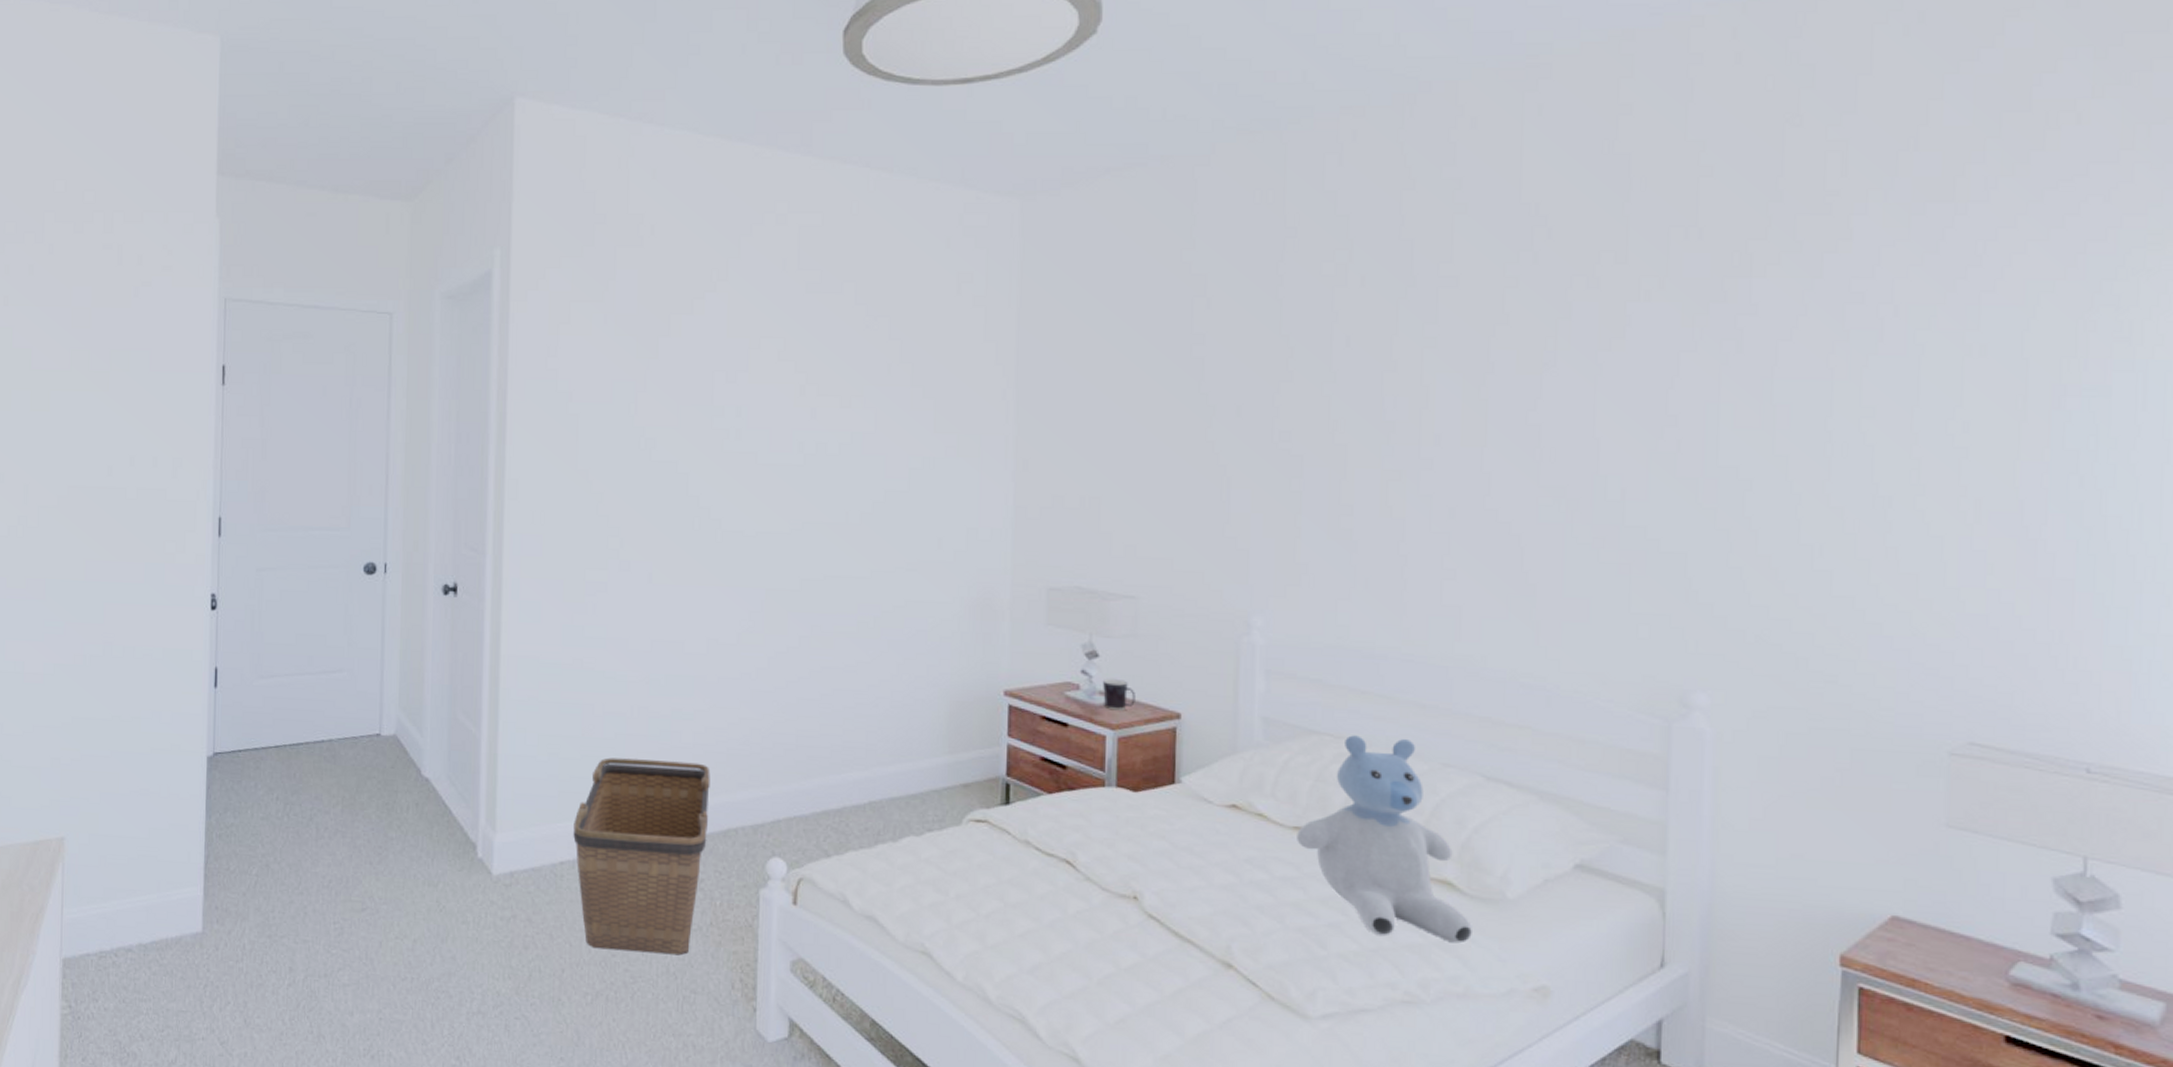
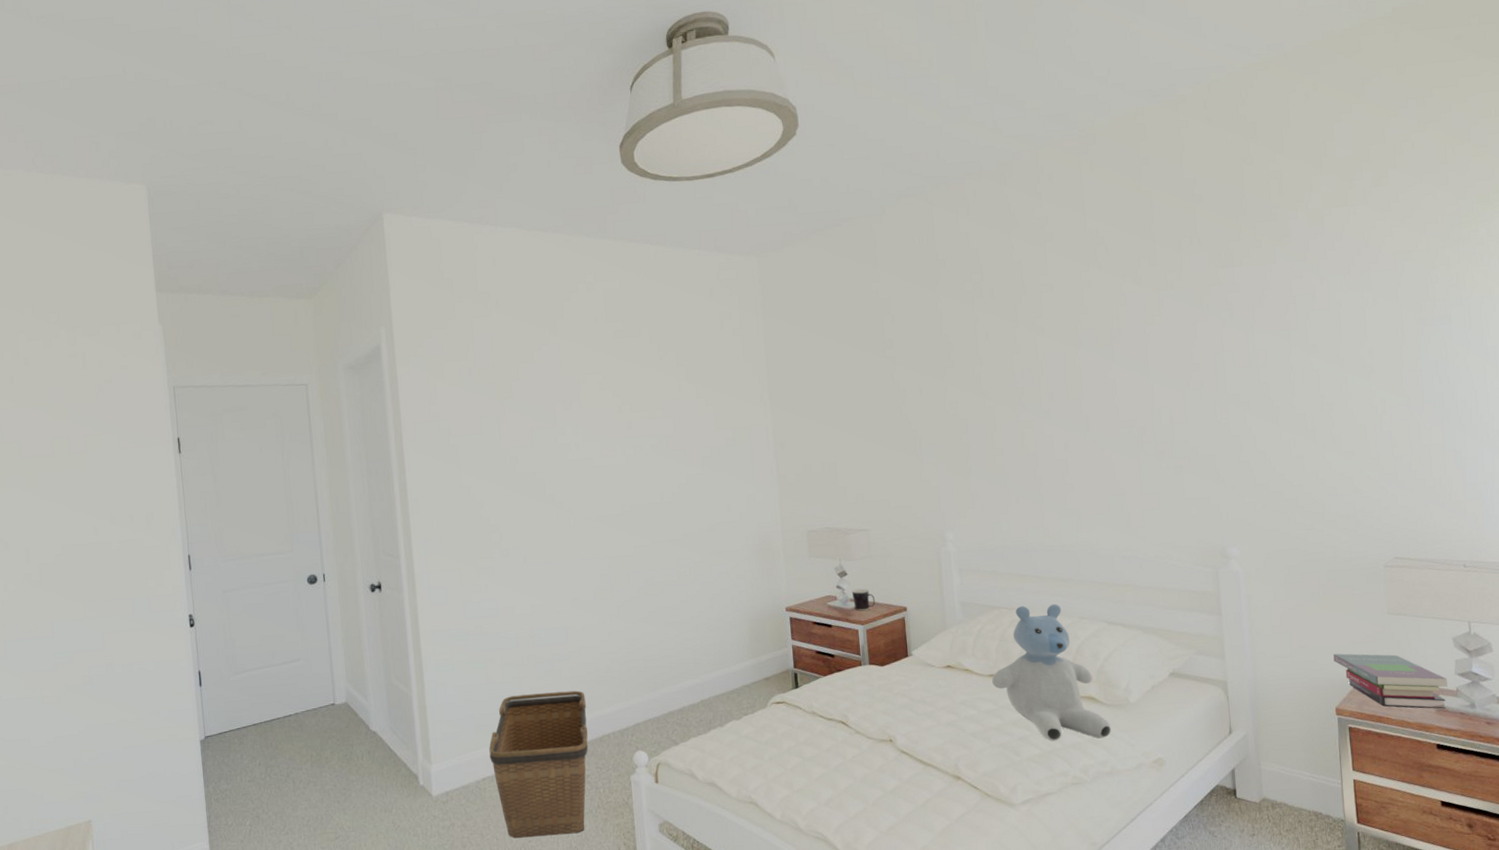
books: none [1846,874,2035,984] -> present [1333,653,1447,709]

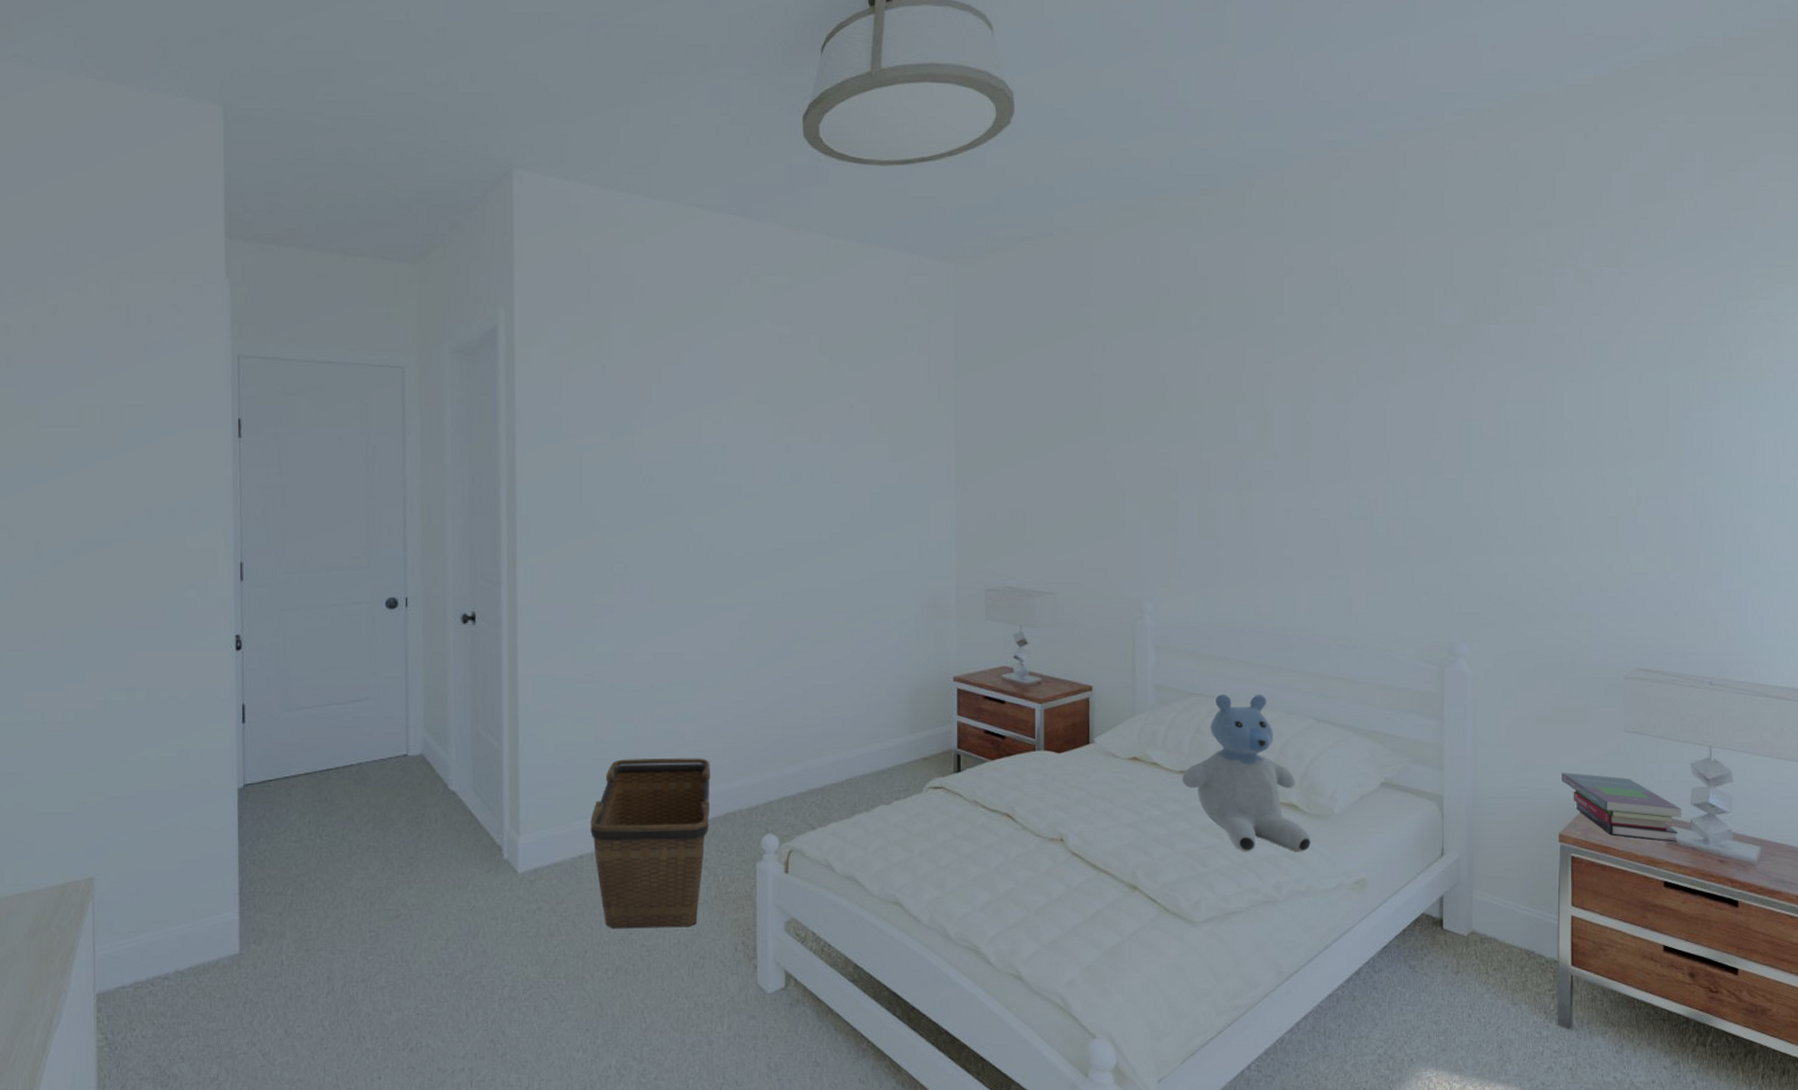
mug: present [851,588,875,612] -> none [1030,661,1057,687]

